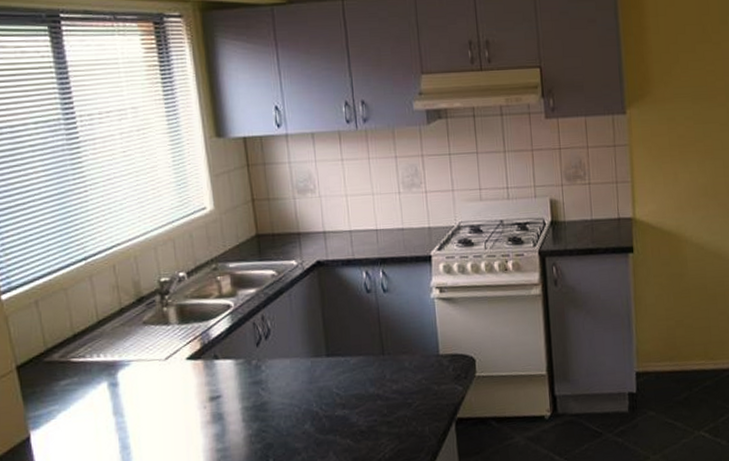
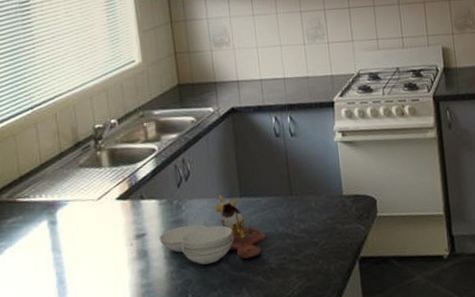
cutting board: none [236,354,355,428] -> present [159,194,266,265]

